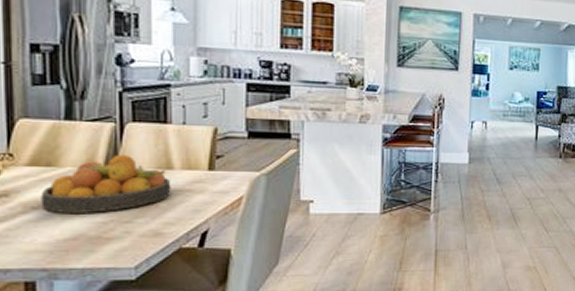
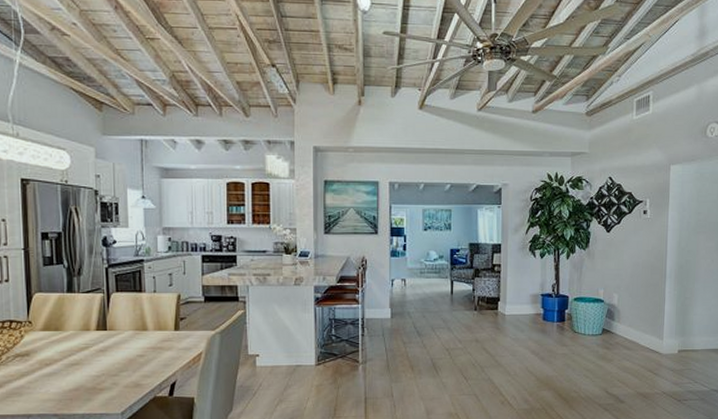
fruit bowl: present [41,154,171,213] -> none [51,319,147,368]

